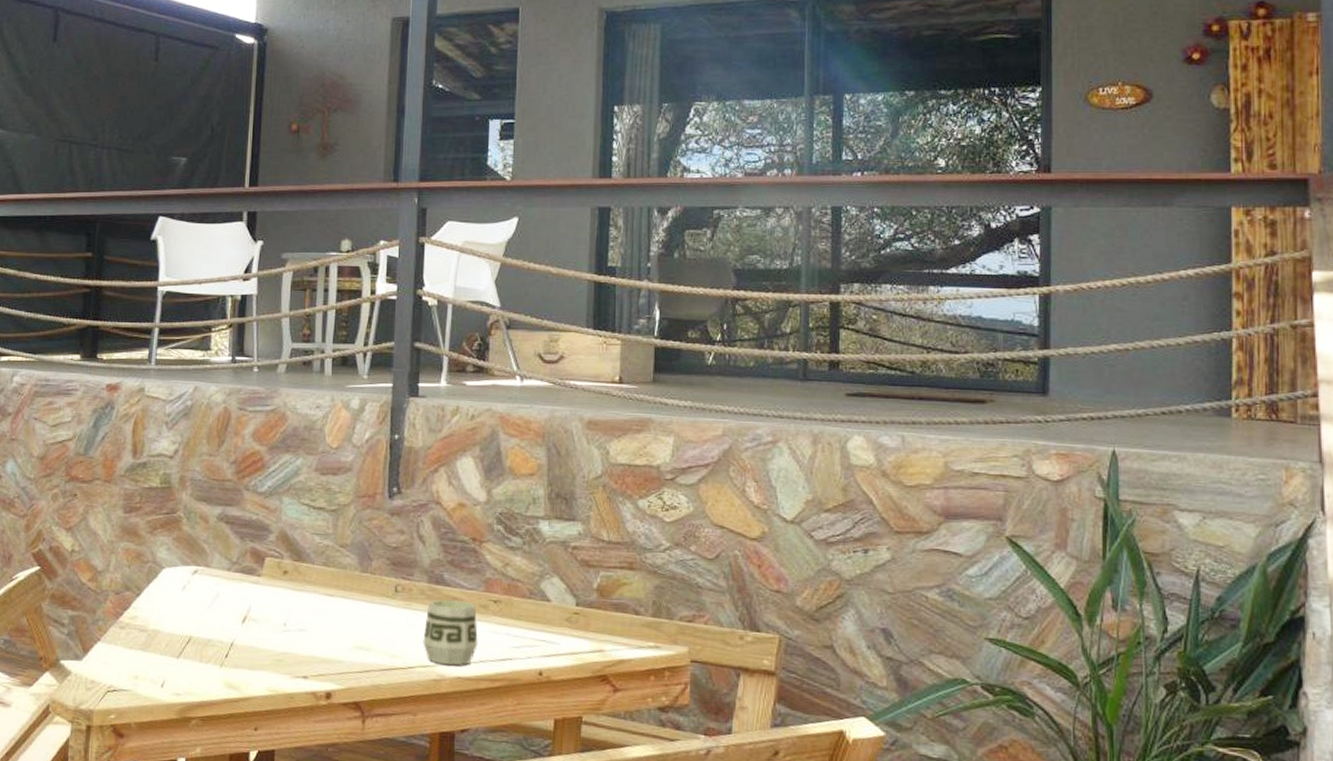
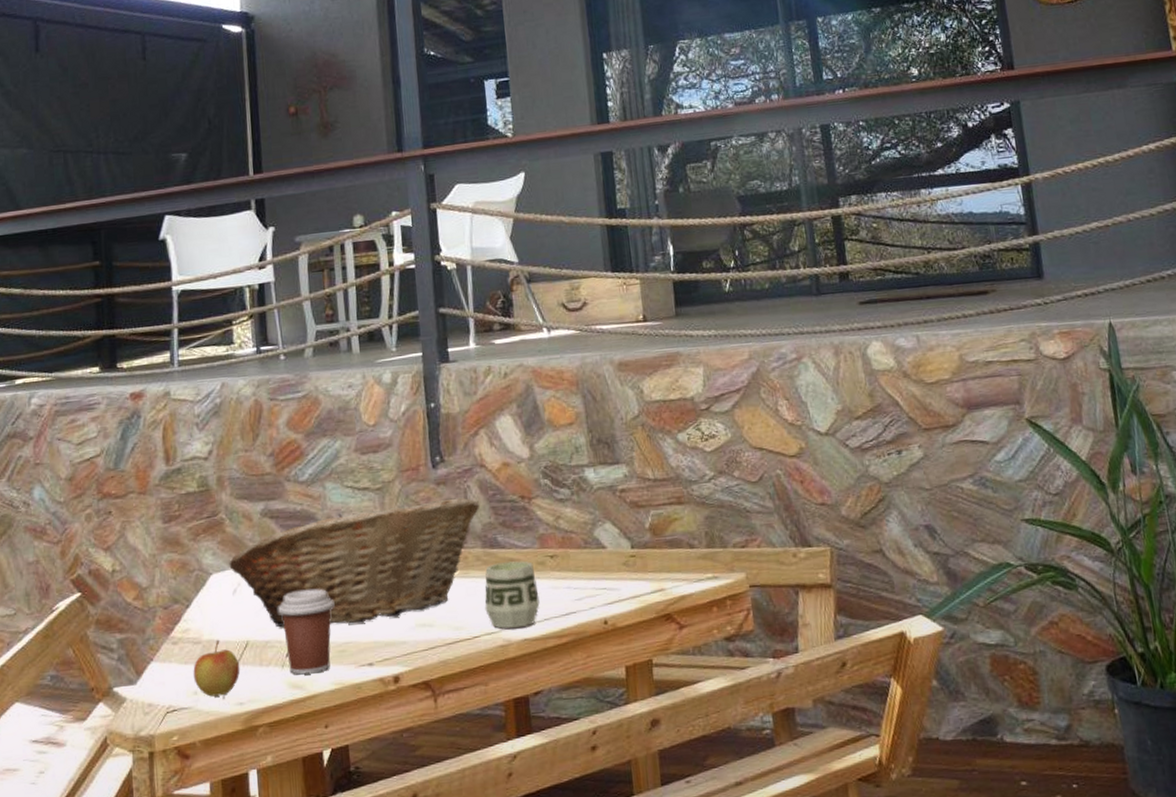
apple: none [136,630,181,684] -> present [193,639,240,697]
fruit basket: none [181,528,431,637] -> present [229,497,480,627]
coffee cup: none [223,596,278,678] -> present [278,589,335,675]

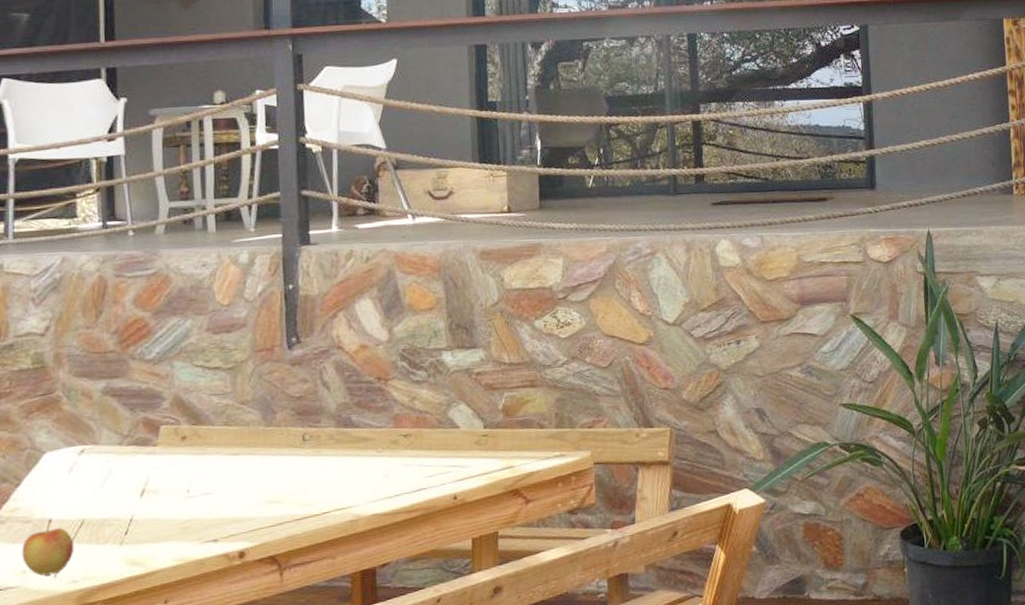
fruit basket: present [229,497,480,627] -> none [65,378,336,505]
coffee cup: present [278,589,335,675] -> none [118,467,179,552]
cup: present [485,561,540,629] -> none [336,440,391,505]

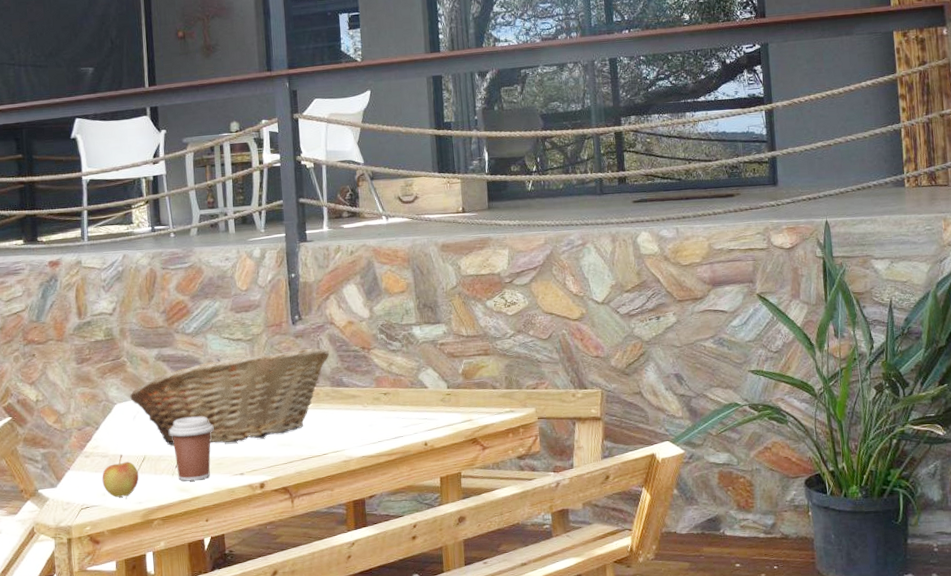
fruit basket: none [65,378,336,505] -> present [130,347,330,445]
coffee cup: none [118,467,179,552] -> present [169,416,214,482]

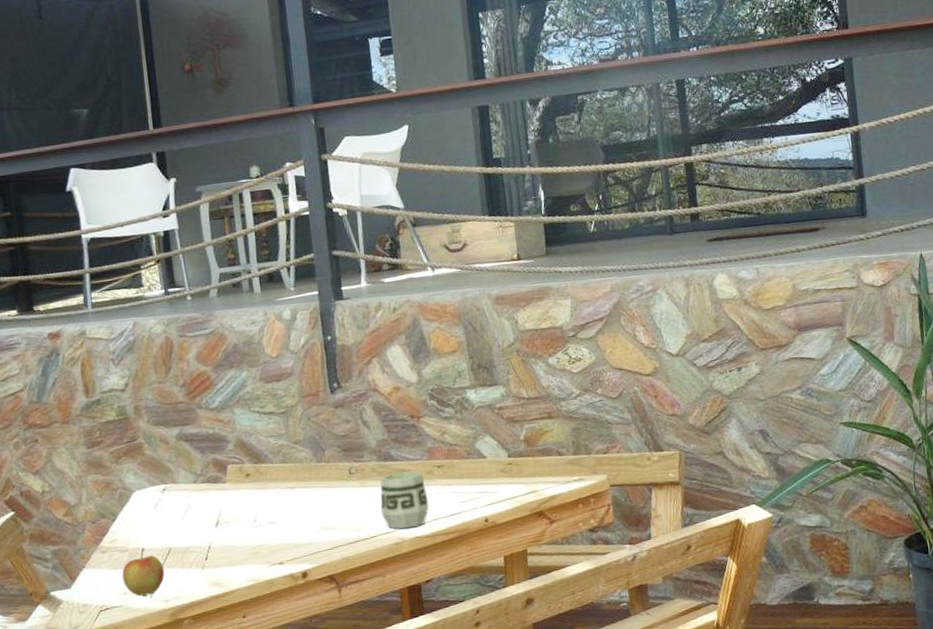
fruit basket: present [130,347,330,445] -> none [149,418,375,535]
coffee cup: present [169,416,214,482] -> none [196,501,247,575]
cup: none [332,397,375,449] -> present [380,471,429,529]

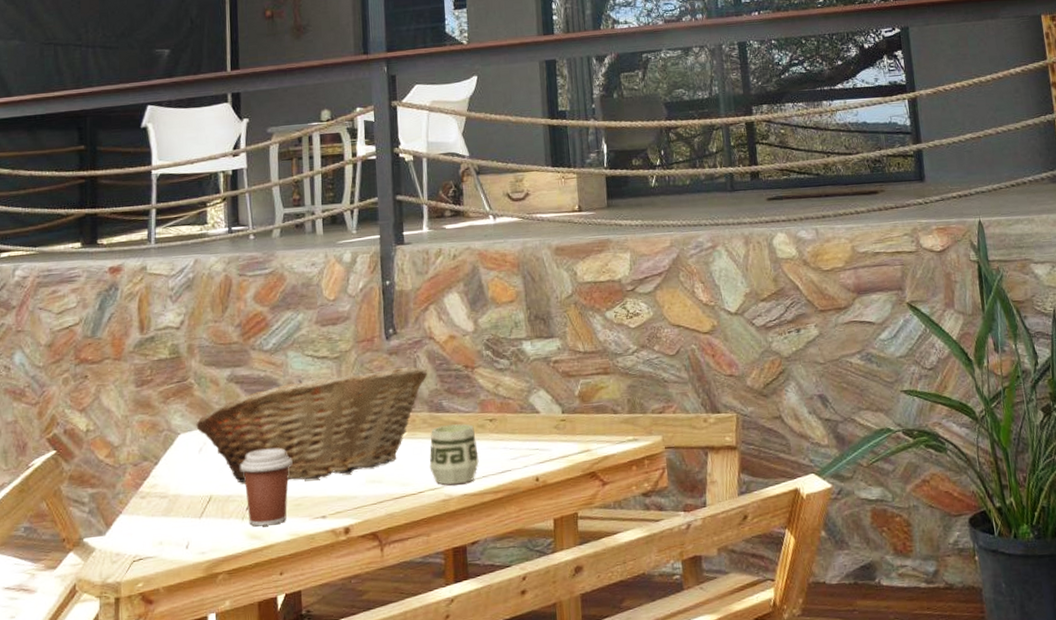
apple: present [122,547,165,596] -> none [159,494,203,547]
fruit basket: none [149,418,375,535] -> present [196,366,428,483]
coffee cup: none [196,501,247,575] -> present [240,448,293,527]

